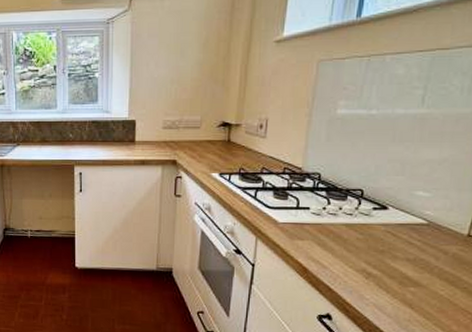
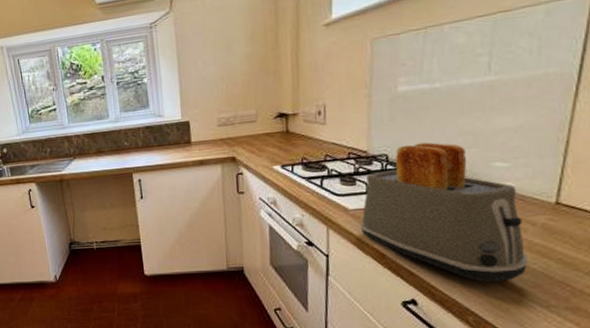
toaster: none [287,164,437,305] -> present [360,141,528,283]

